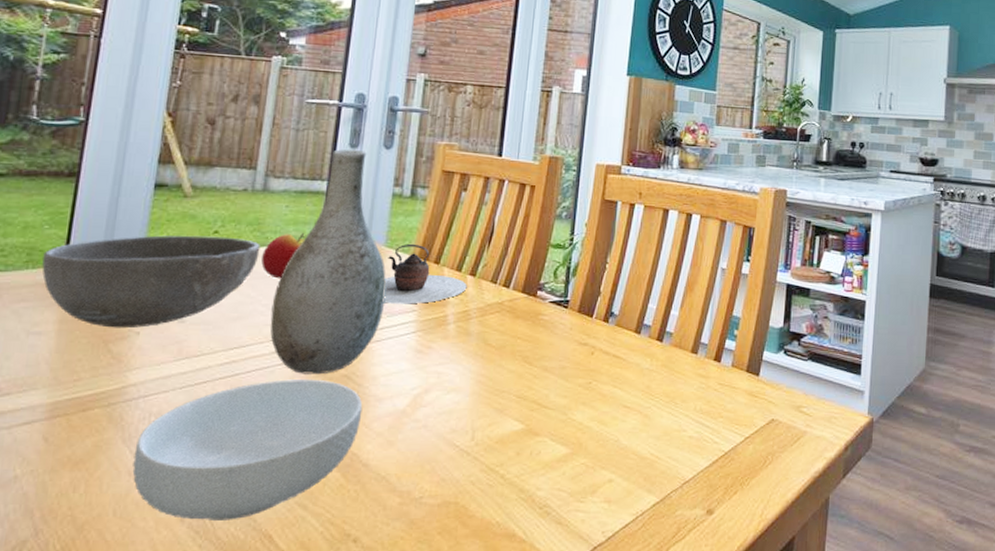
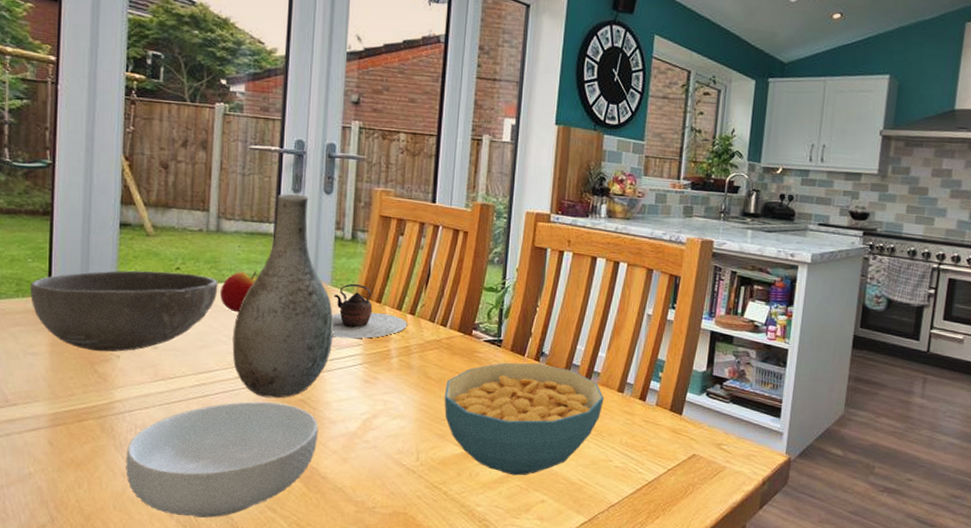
cereal bowl: none [504,324,677,452] -> present [444,362,604,476]

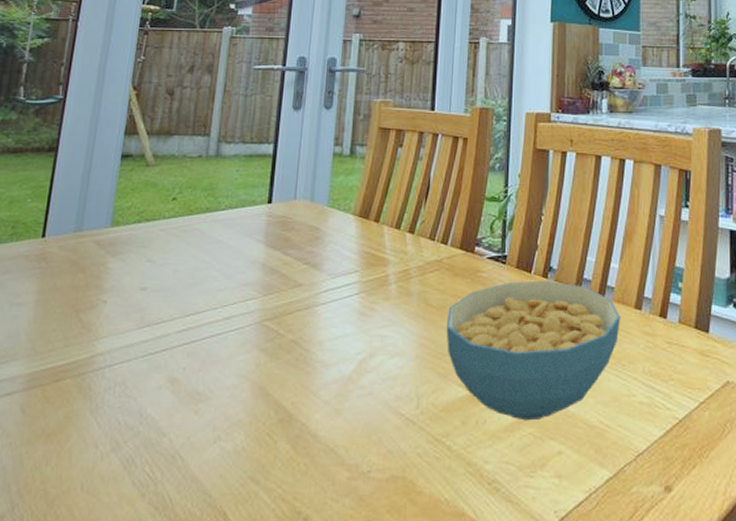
bowl: present [30,270,218,352] -> none [24,203,214,297]
cereal bowl: present [126,401,319,518] -> none [98,346,310,496]
apple: present [220,271,260,313] -> none [215,197,256,243]
vase: present [232,194,334,398] -> none [223,112,330,340]
teapot: present [331,283,408,339] -> none [327,202,407,265]

